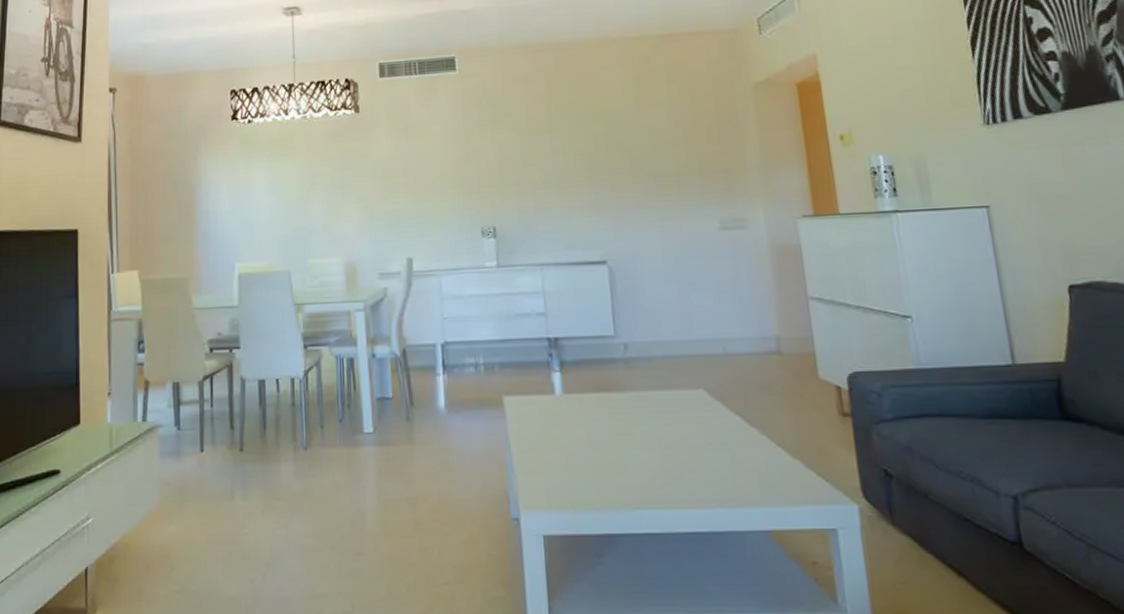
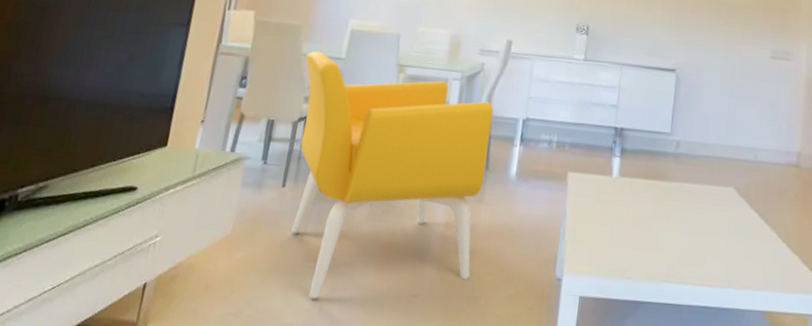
armchair: none [198,302,416,568] -> present [291,51,494,299]

